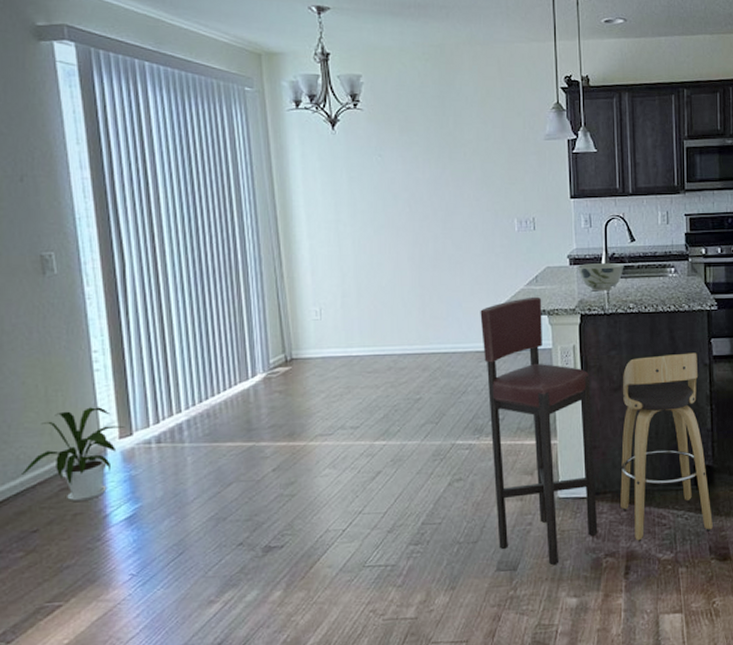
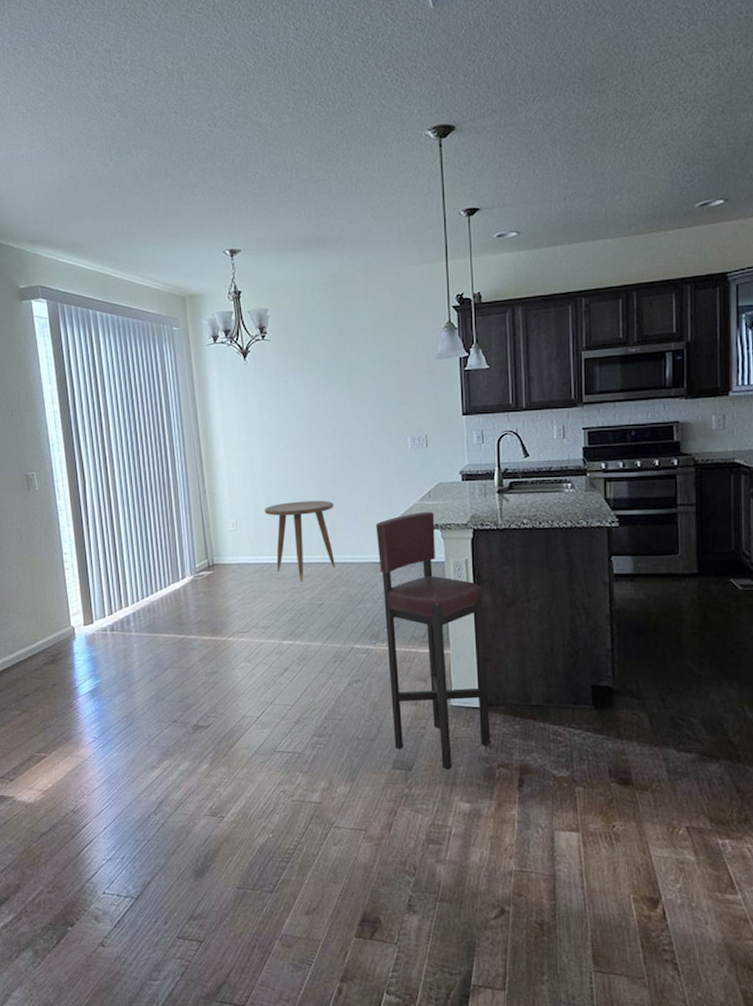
house plant: present [22,407,125,503] -> none [17,599,88,675]
side table: none [355,286,435,376] -> present [265,501,335,582]
bowl: present [577,262,624,292] -> none [469,478,518,507]
bar stool: present [620,352,713,542] -> none [514,570,613,757]

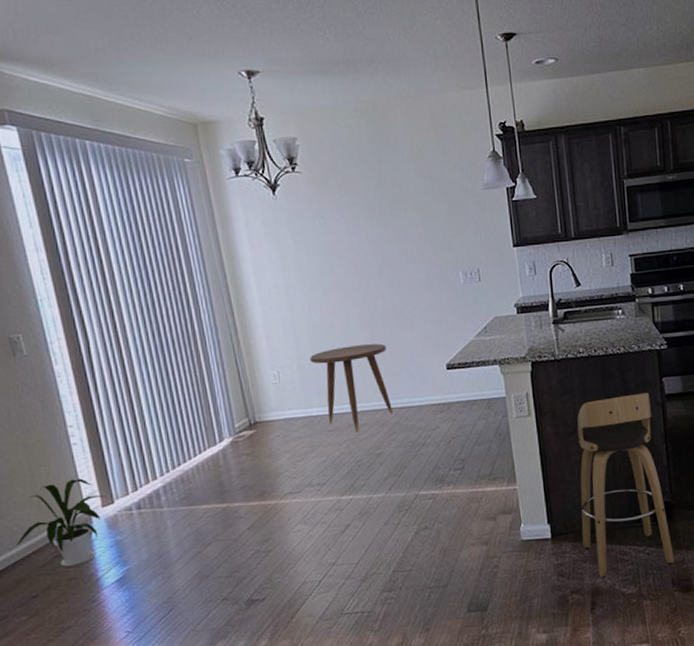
house plant: none [17,599,88,675] -> present [16,478,107,568]
bar stool: present [376,511,491,770] -> none [432,347,563,605]
bar stool: none [514,570,613,757] -> present [577,392,674,579]

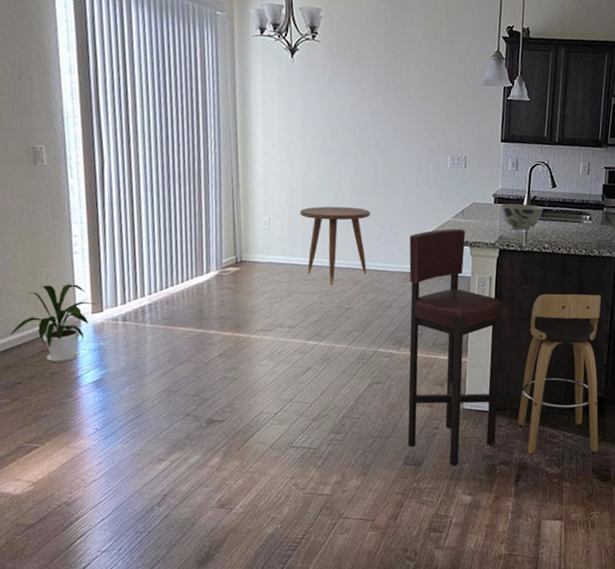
bar stool: none [432,347,563,605] -> present [407,228,502,466]
bowl: none [524,308,572,339] -> present [500,203,544,231]

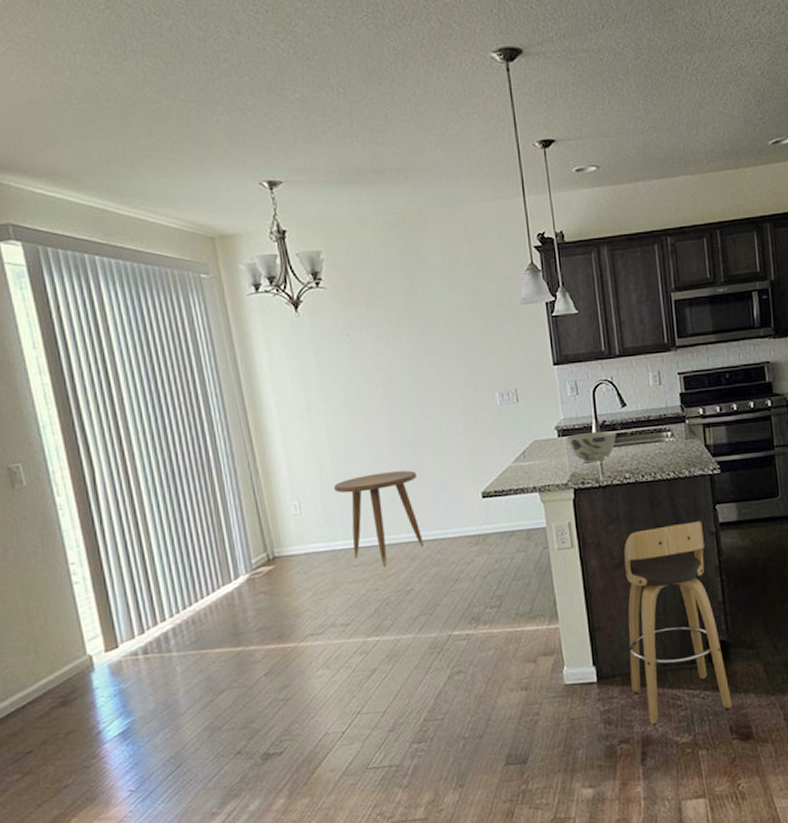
house plant: present [10,284,97,363] -> none [10,620,110,720]
bar stool: present [407,228,502,466] -> none [467,473,610,756]

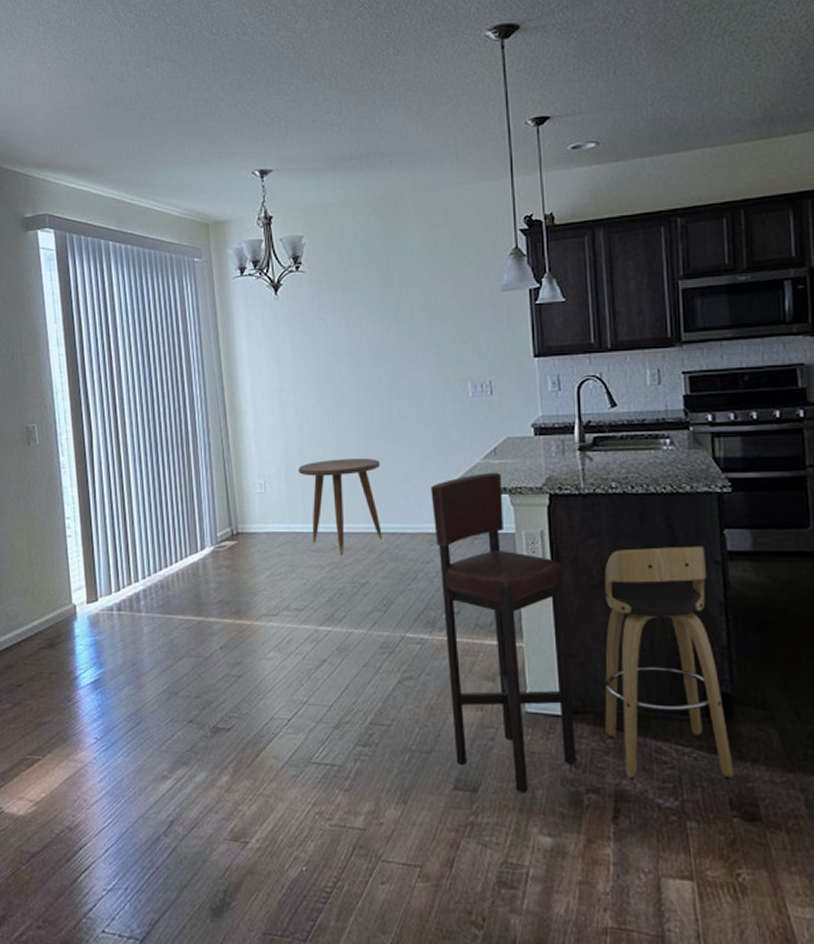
bar stool: none [467,473,610,756] -> present [431,472,577,793]
bowl: present [566,431,617,464] -> none [543,432,604,467]

